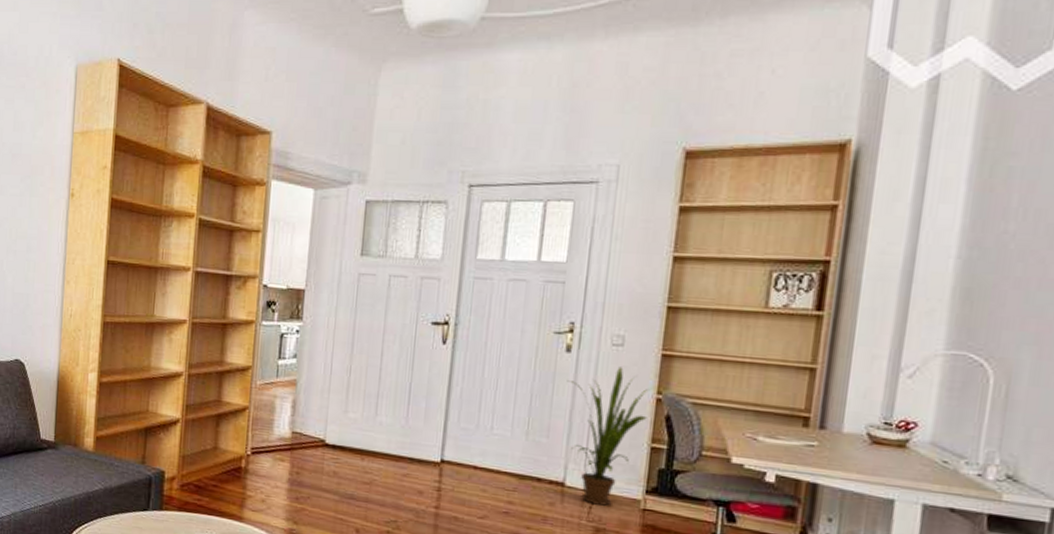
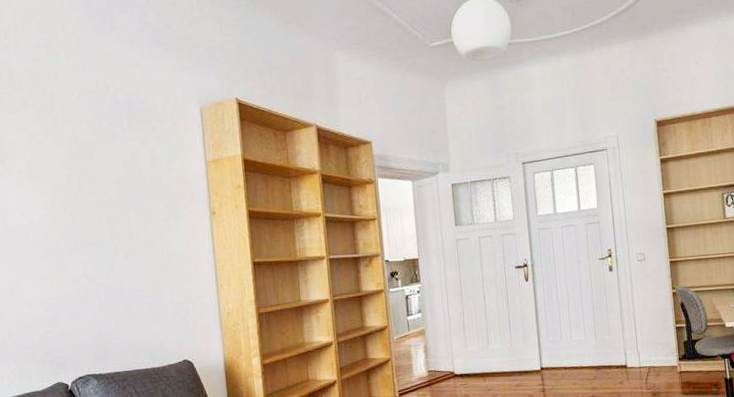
house plant: present [567,367,649,506] -> none [614,275,670,377]

